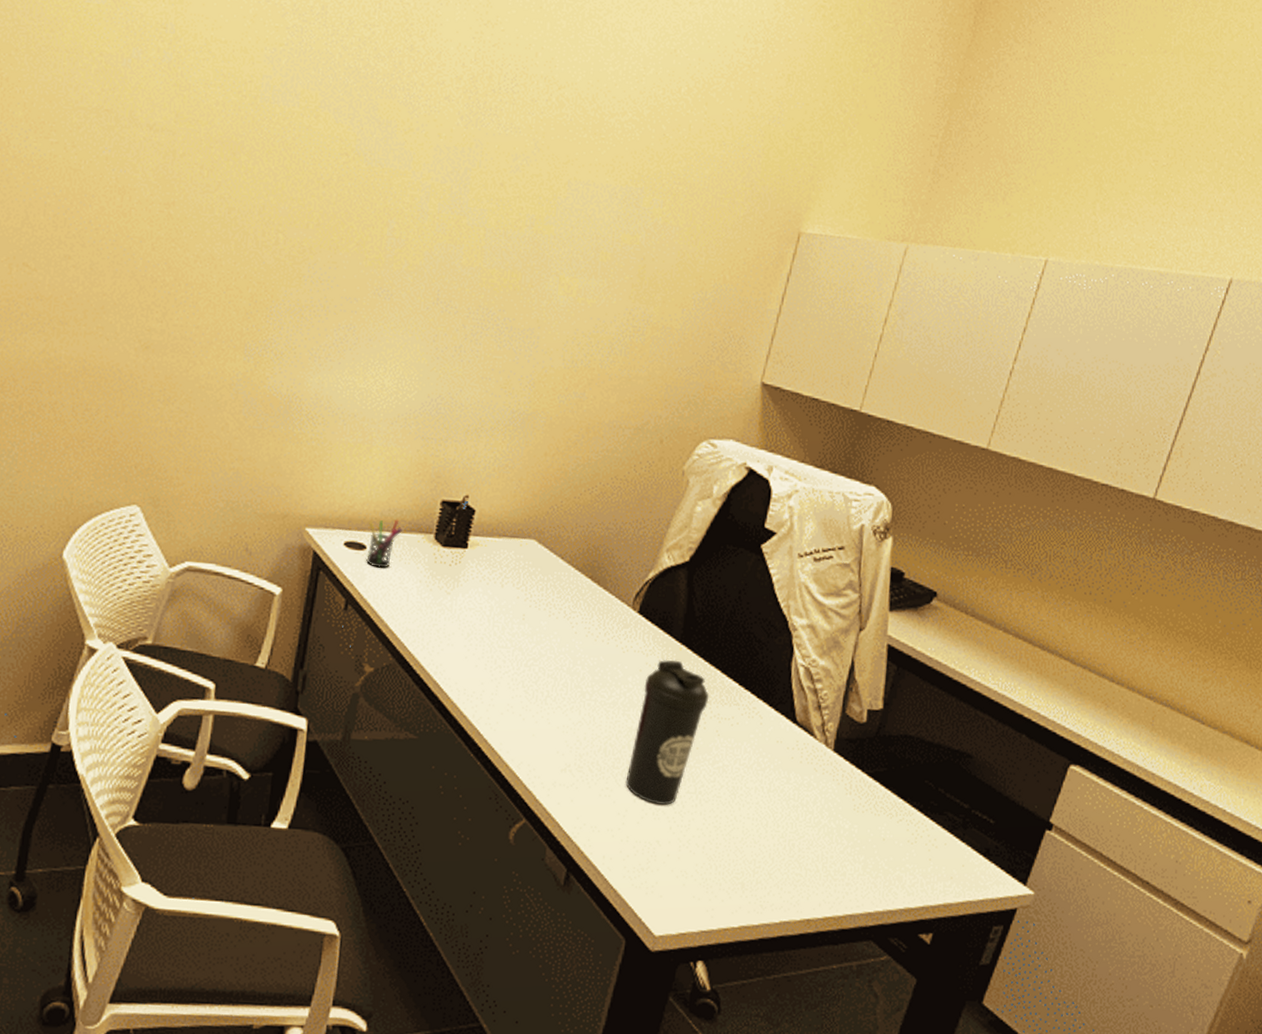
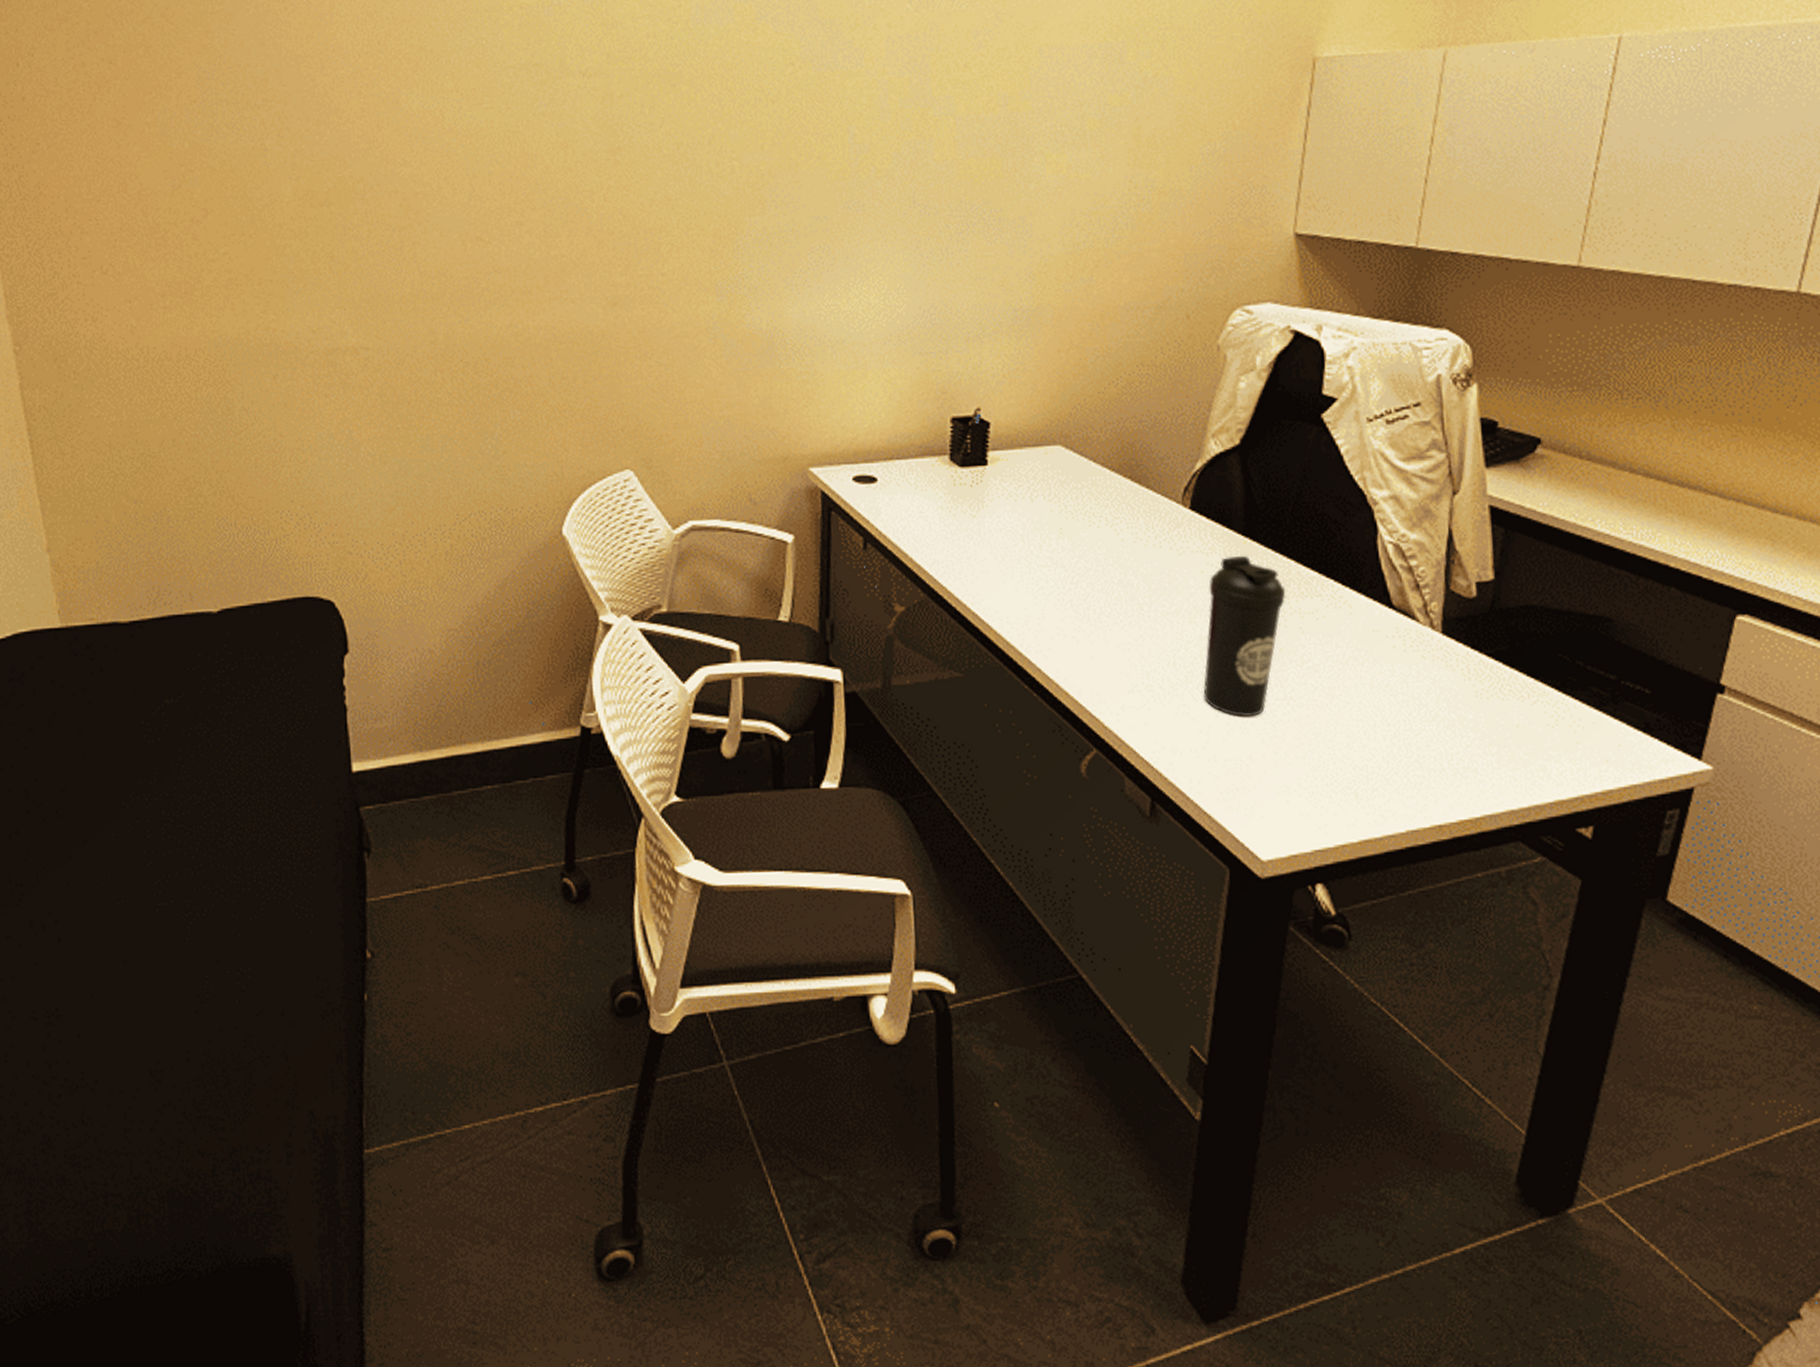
pen holder: present [366,519,402,568] -> none [876,445,913,500]

